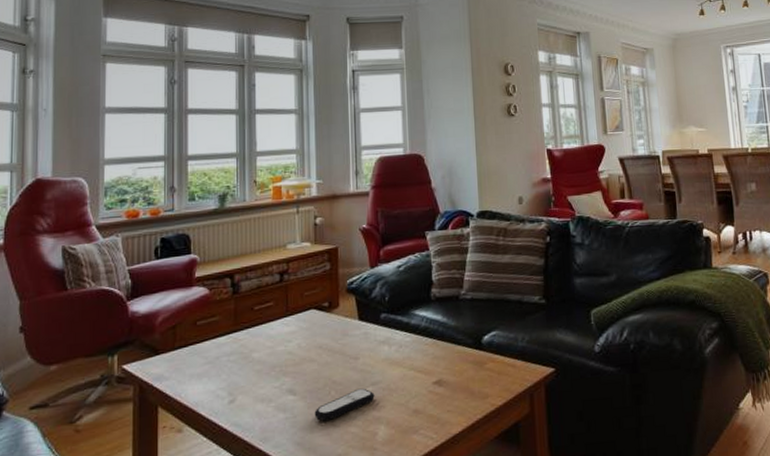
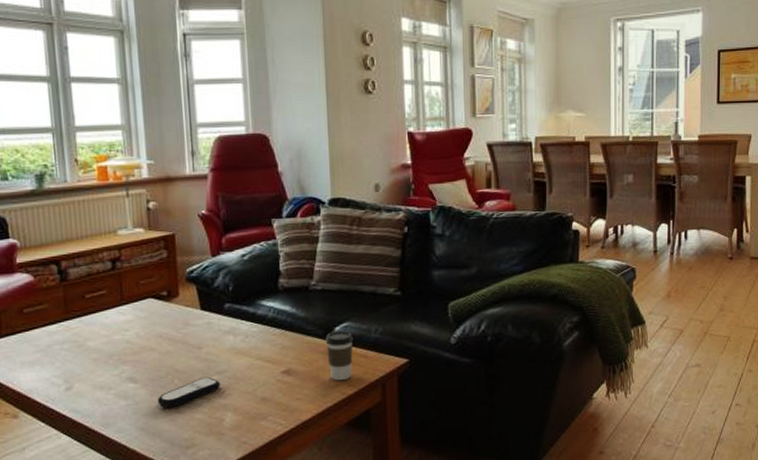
coffee cup: none [474,339,502,392] -> present [325,330,354,381]

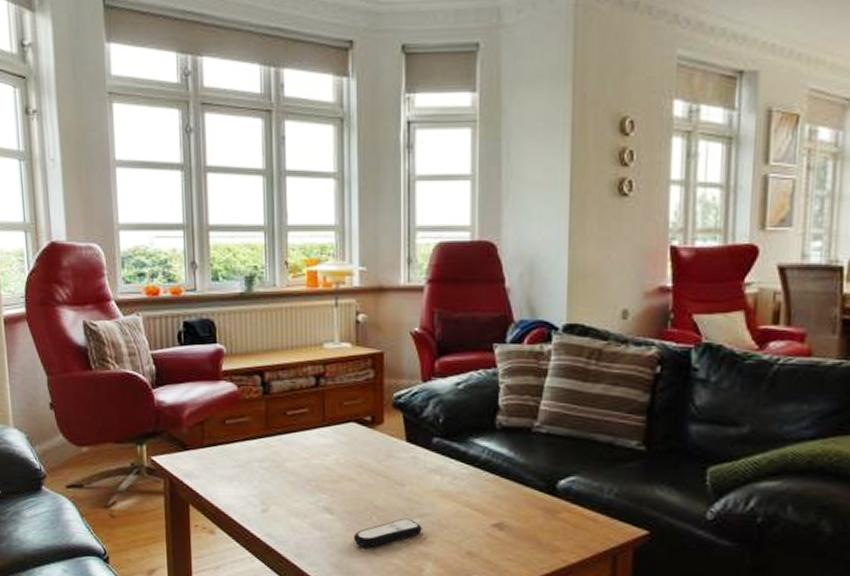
coffee cup: present [325,330,354,381] -> none [546,484,581,546]

